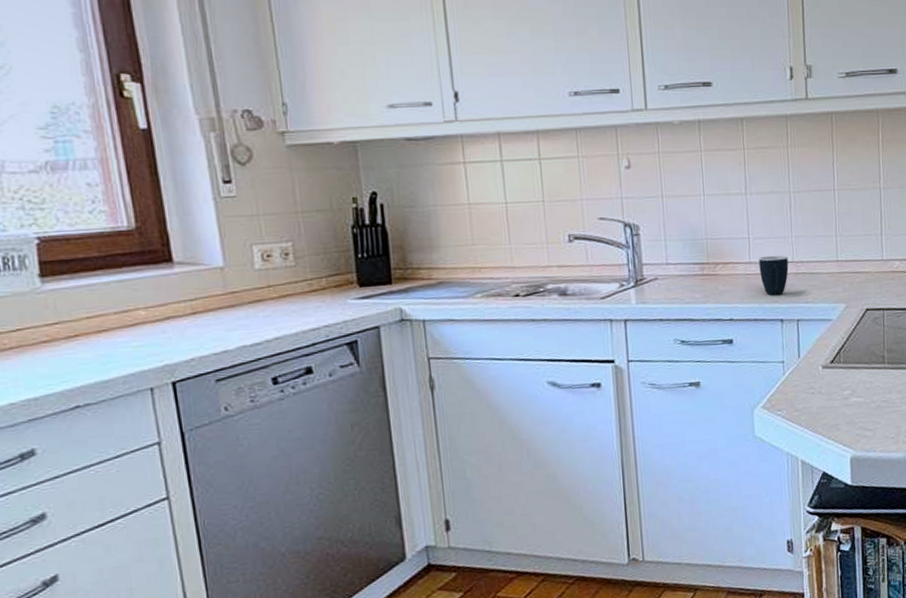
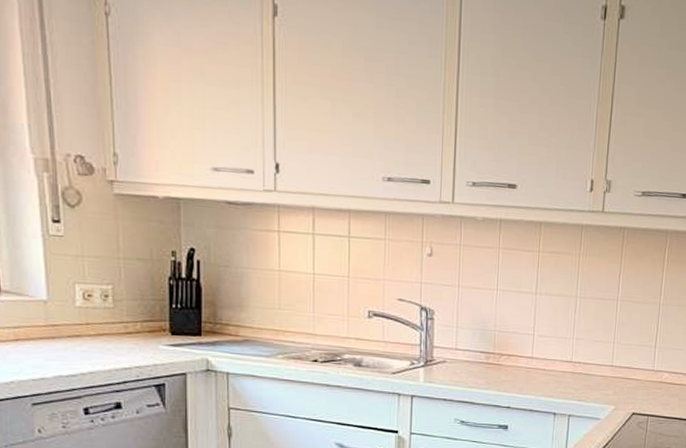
mug: present [759,255,789,295] -> none [540,353,567,390]

